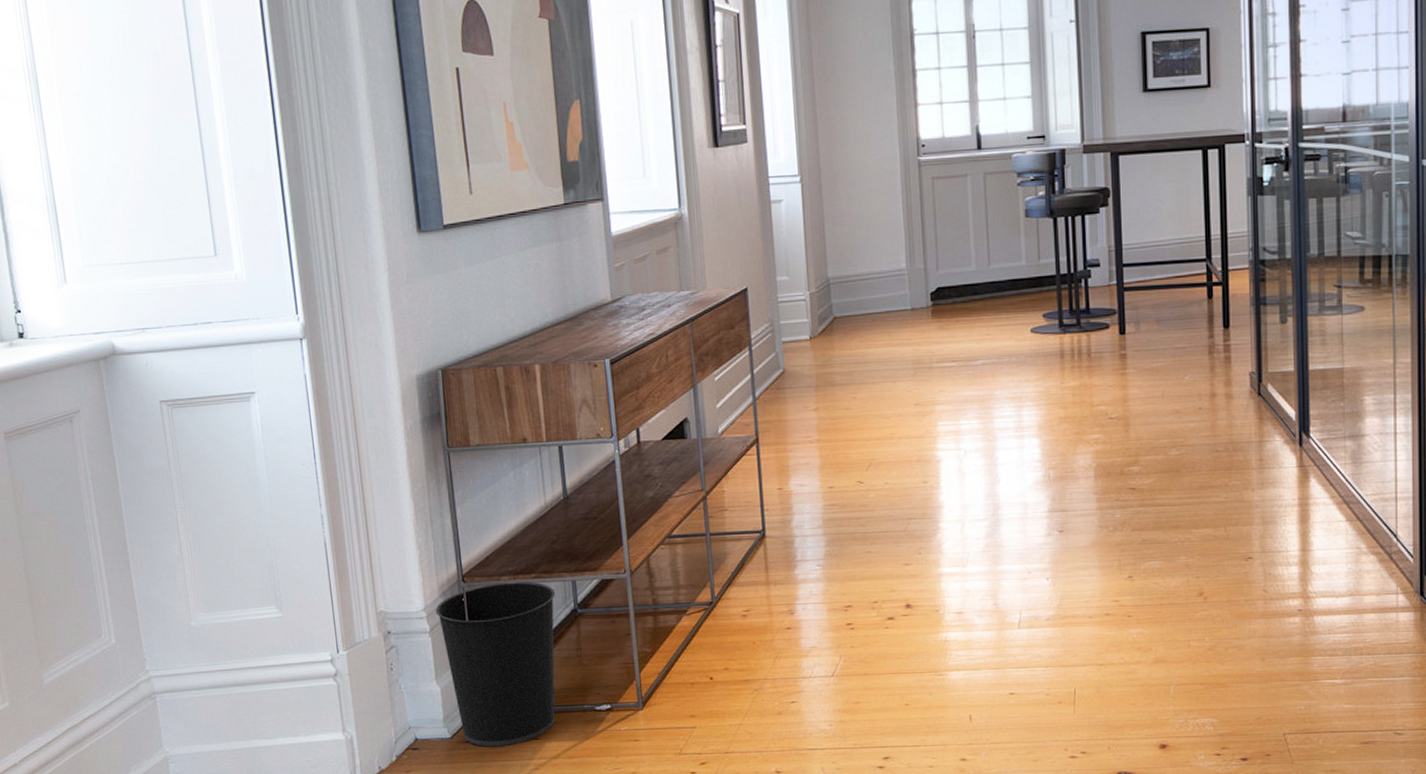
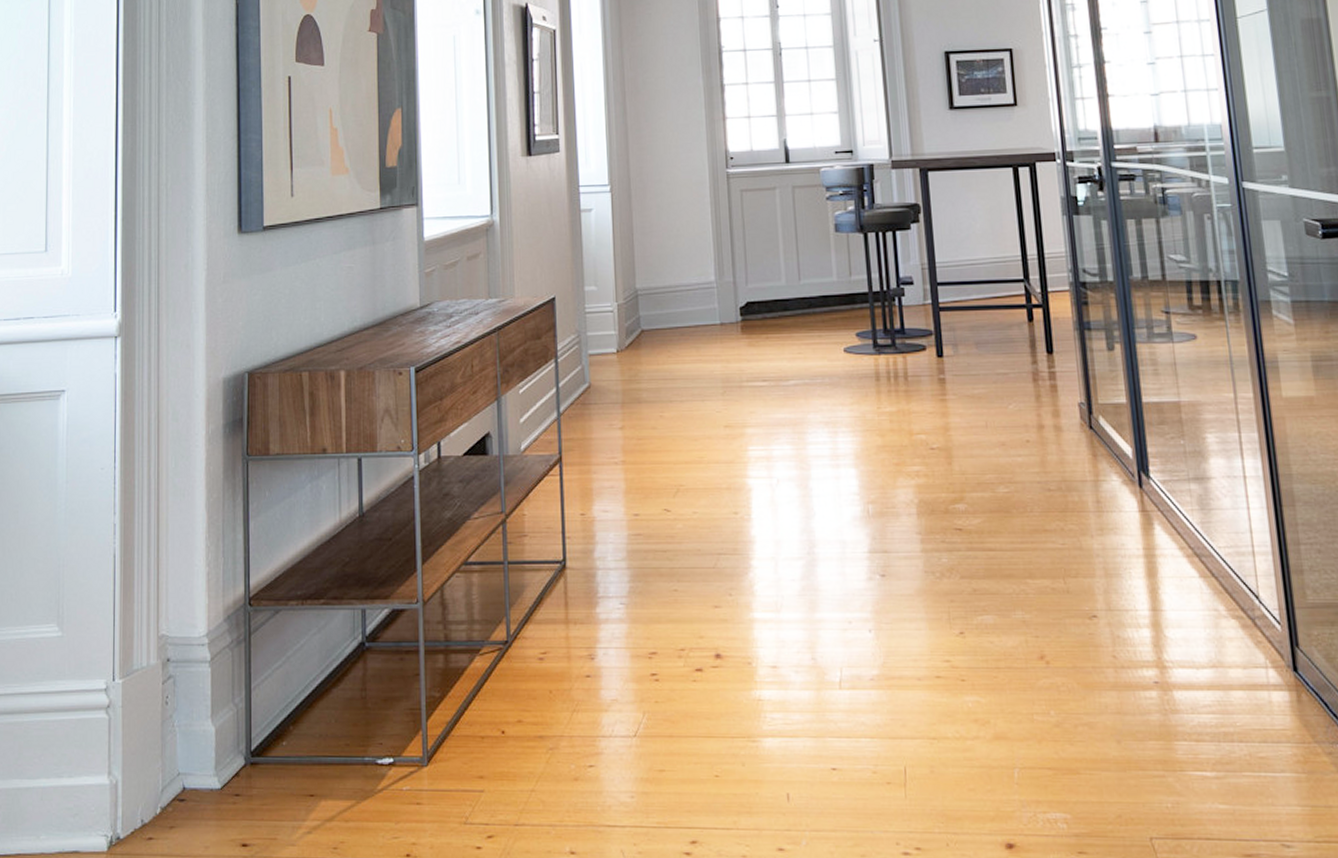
wastebasket: present [435,582,556,747] -> none [218,608,344,803]

